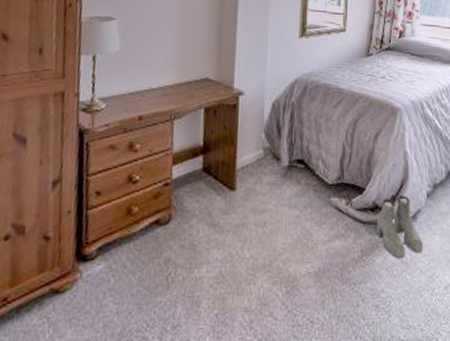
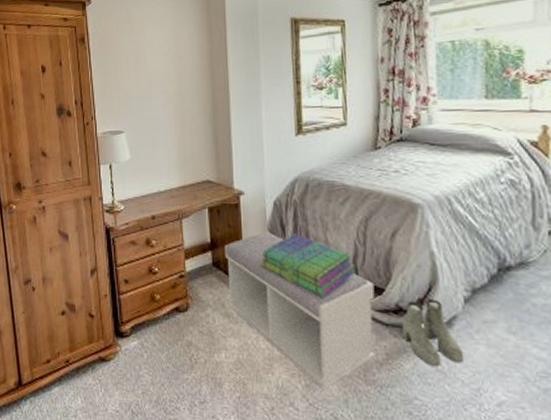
bench: none [214,134,356,293] -> present [225,232,375,388]
stack of books: none [253,136,341,201] -> present [260,234,355,298]

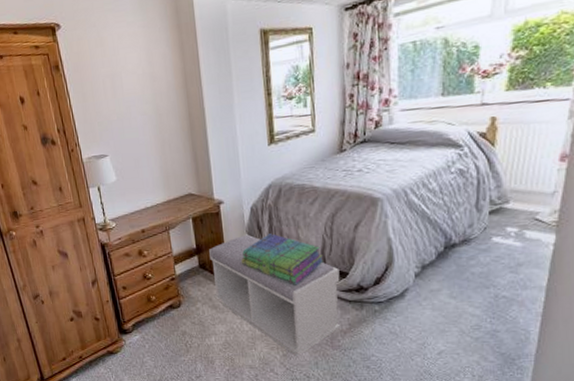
boots: present [402,299,465,366] -> none [363,277,413,329]

